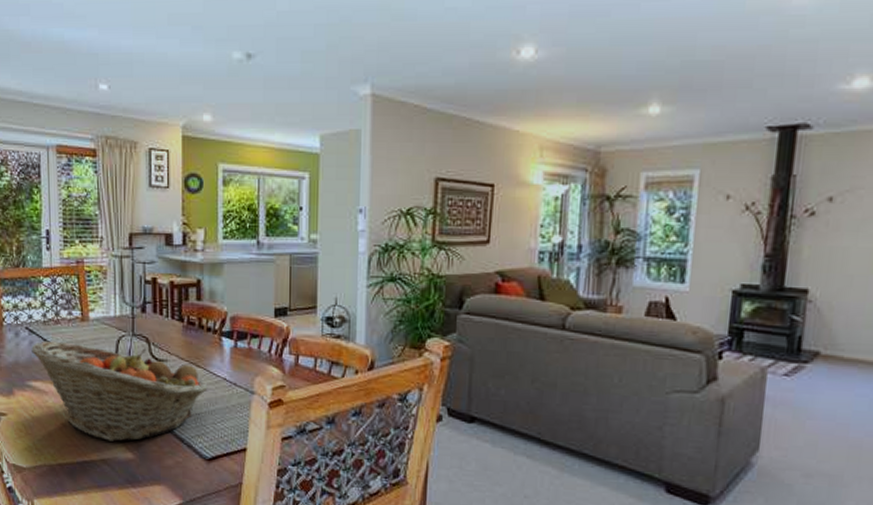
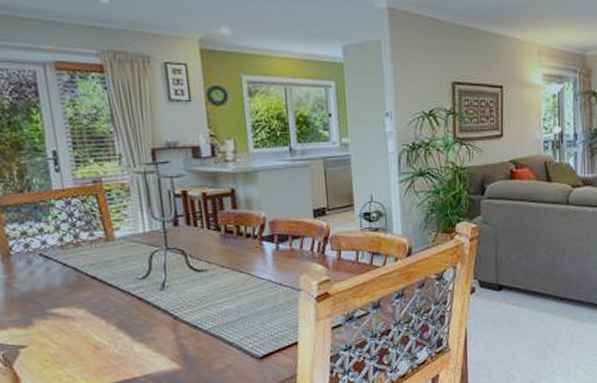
fruit basket: present [31,340,208,442] -> none [49,260,253,356]

